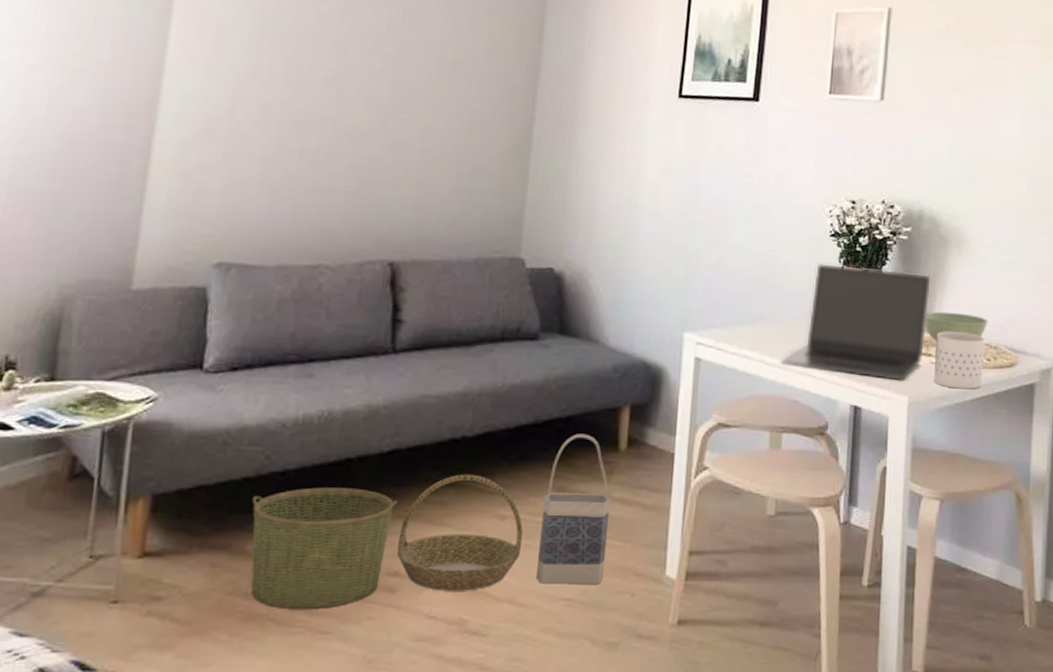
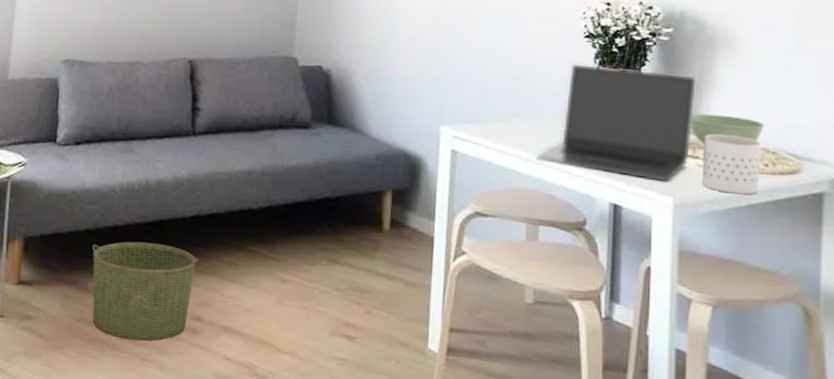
basket: present [397,474,523,591] -> none [199,240,301,341]
bag: present [535,433,611,584] -> none [312,212,377,349]

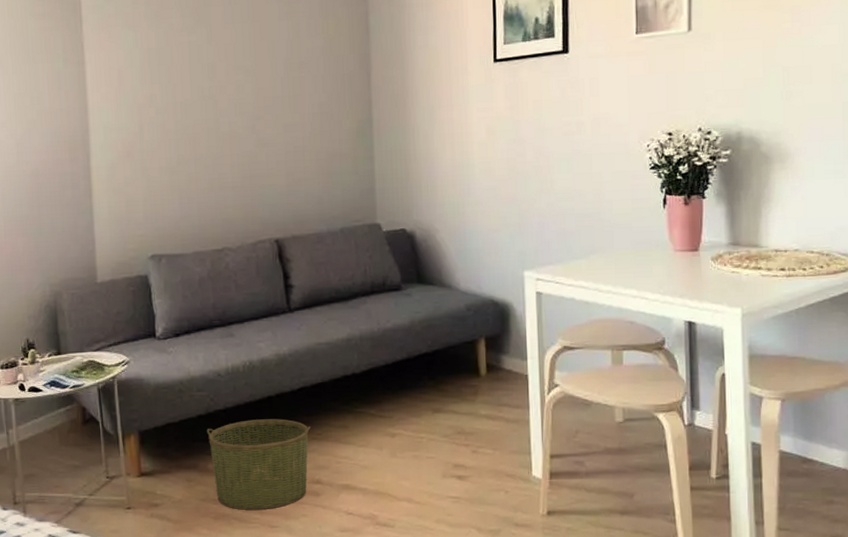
laptop: present [536,63,698,182] -> none [615,192,757,295]
bowl: present [691,113,764,145] -> none [752,225,818,256]
mug: present [701,134,761,195] -> none [765,244,817,297]

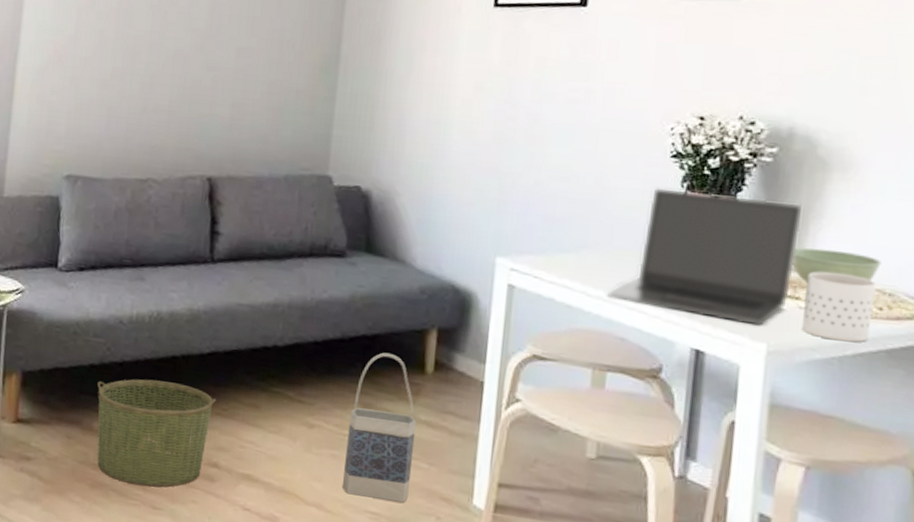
bag: none [423,364,480,486] -> present [341,352,417,503]
laptop: none [615,192,757,295] -> present [607,187,804,326]
bowl: none [752,225,818,256] -> present [792,247,882,284]
mug: none [765,244,817,297] -> present [801,271,876,343]

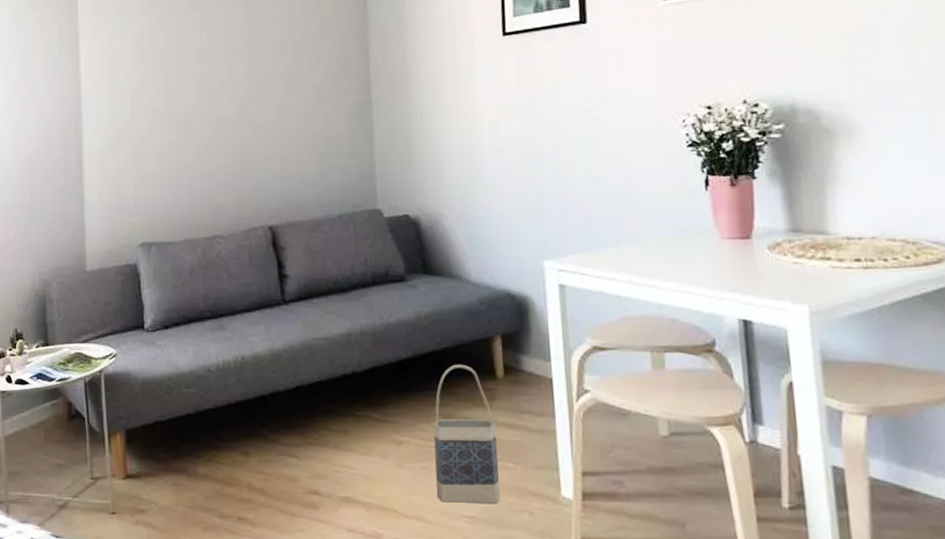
basket: present [97,379,216,487] -> none [196,420,307,521]
laptop: present [607,187,804,326] -> none [652,171,821,290]
bowl: present [792,247,882,284] -> none [816,209,900,244]
mug: present [801,271,876,343] -> none [834,230,902,293]

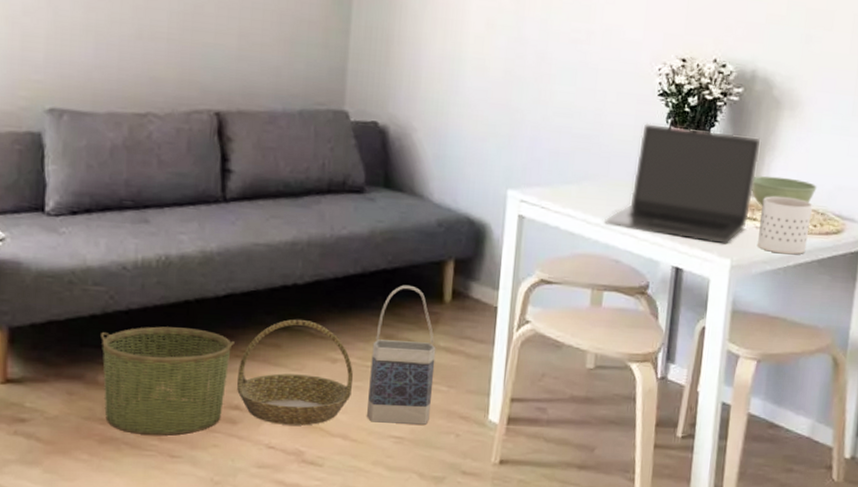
basket: none [196,420,307,521] -> present [101,326,235,436]
basket: none [313,405,420,508] -> present [236,319,354,426]
laptop: none [652,171,821,290] -> present [604,122,762,244]
bowl: none [816,209,900,244] -> present [752,175,817,207]
mug: none [834,230,902,293] -> present [757,196,813,255]

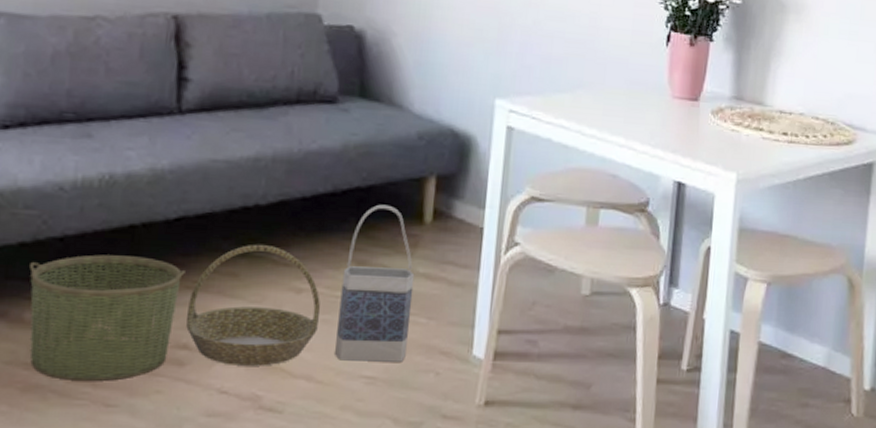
laptop: present [604,122,762,244] -> none [600,27,767,157]
bowl: present [752,175,817,207] -> none [757,82,826,116]
mug: present [757,196,813,255] -> none [764,105,822,167]

